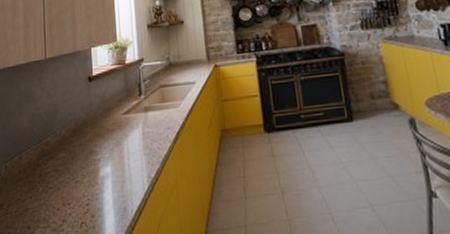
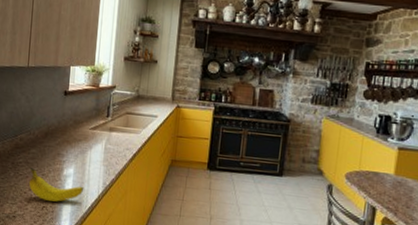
fruit: none [60,176,127,214] -> present [28,168,84,202]

